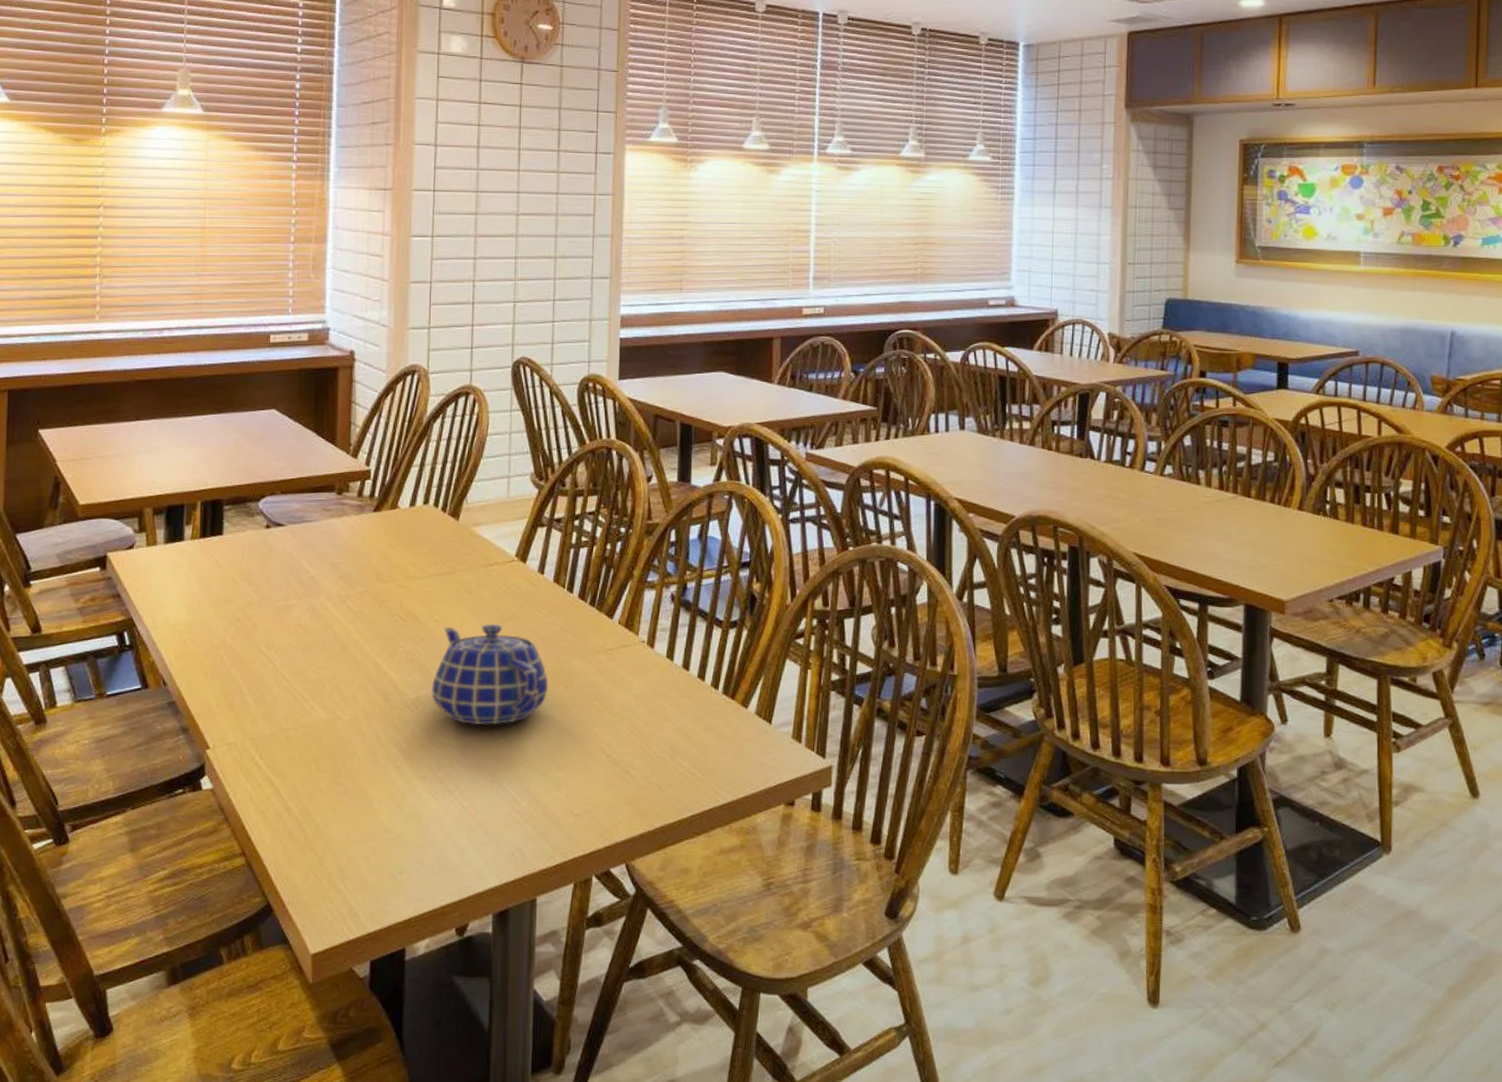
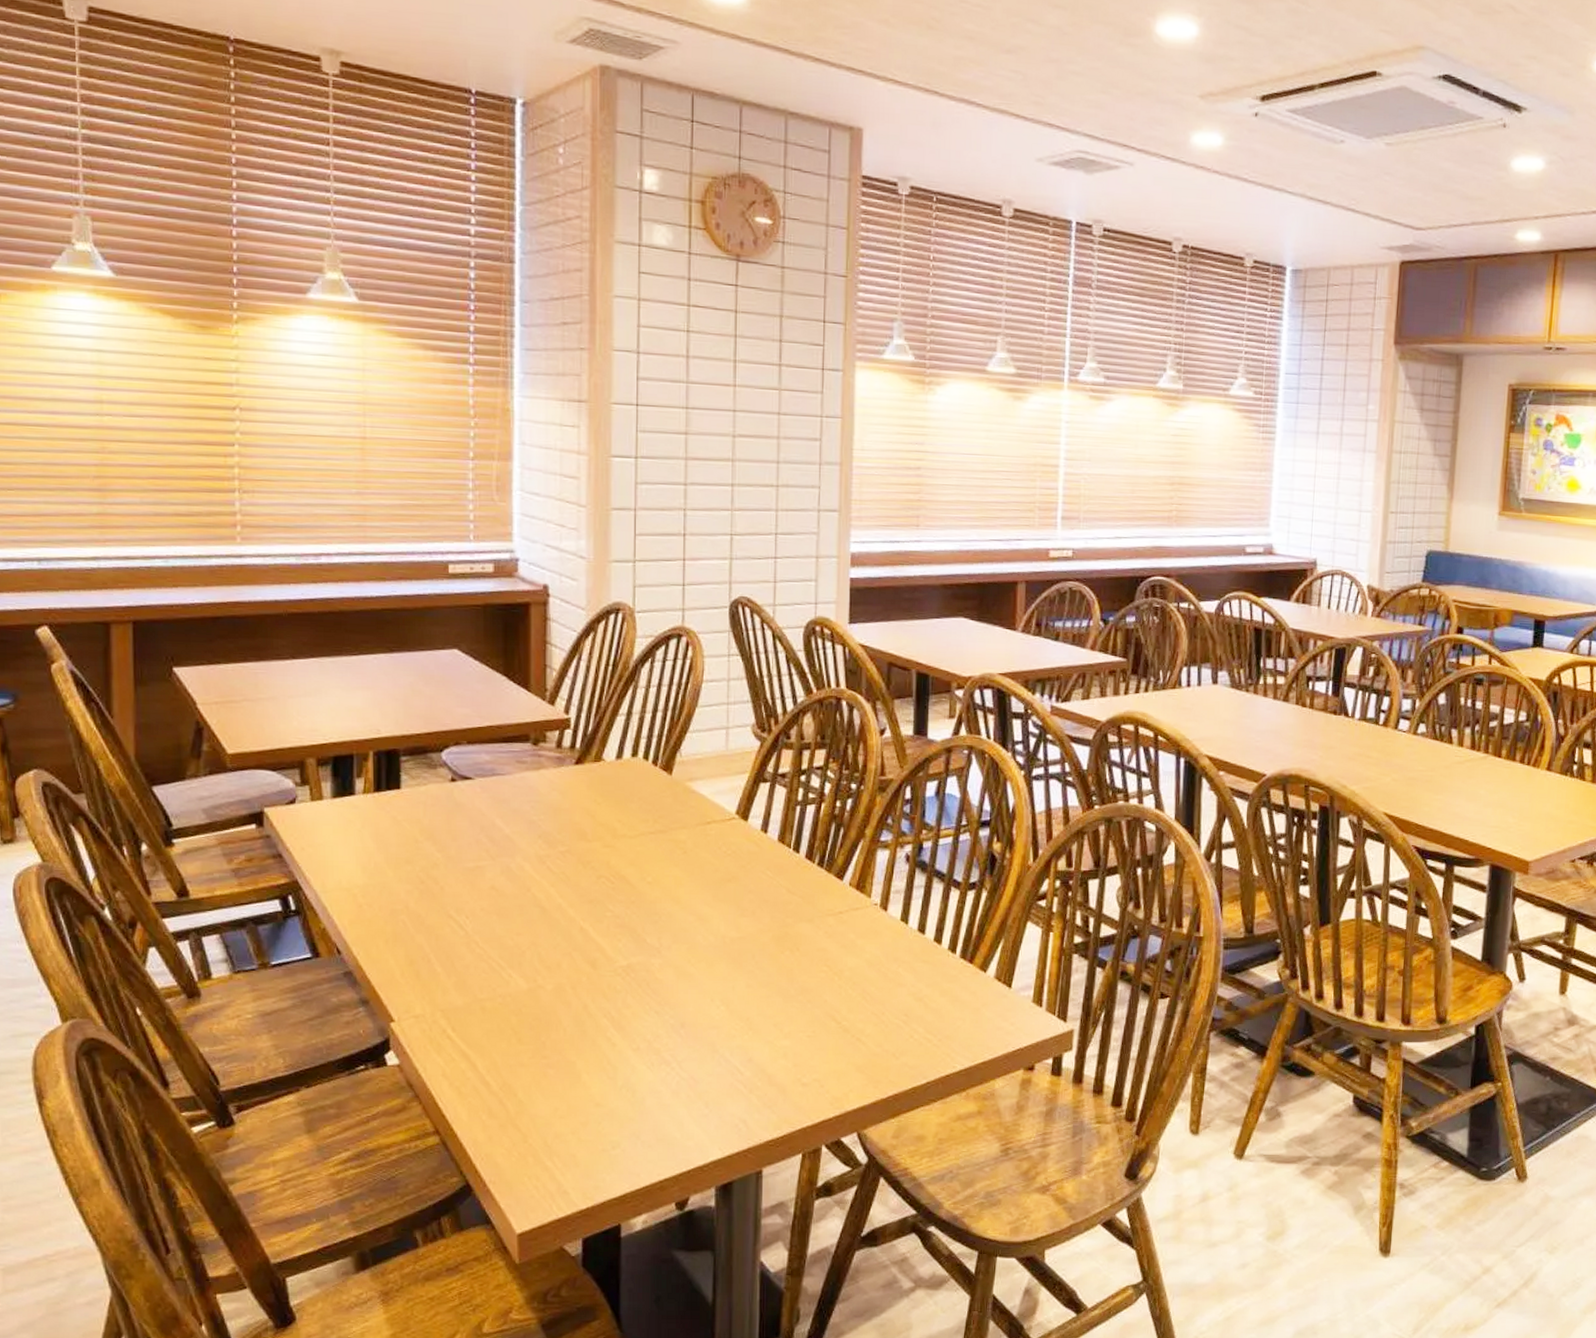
teapot: present [431,623,549,725] -> none [644,885,774,993]

